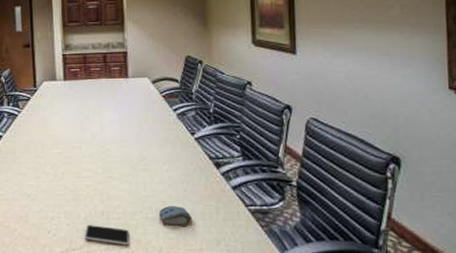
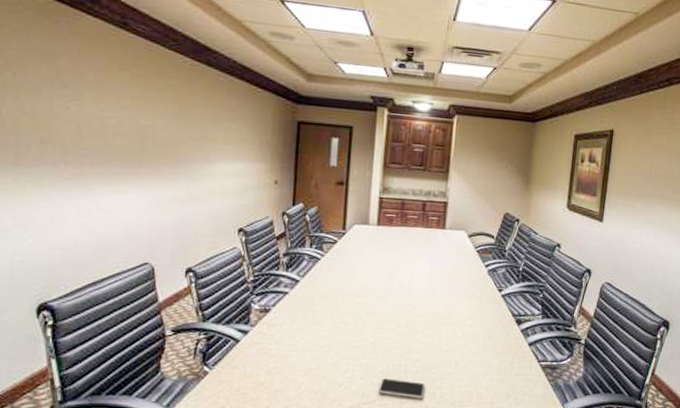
computer mouse: present [159,206,192,227] -> none [457,360,488,381]

